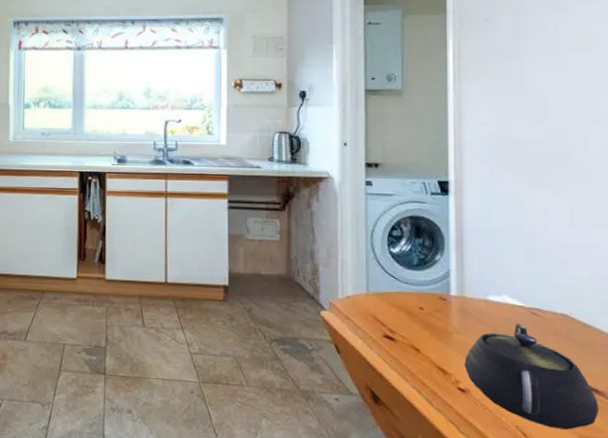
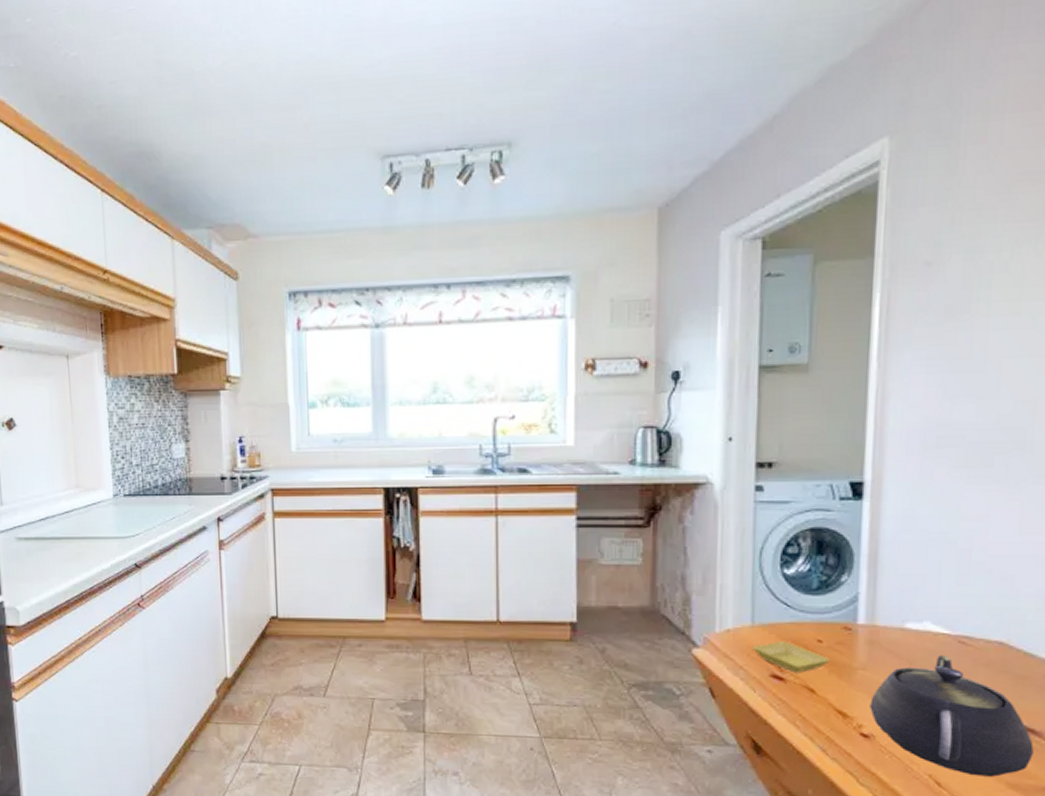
saucer: none [368,307,431,335] -> present [752,641,831,673]

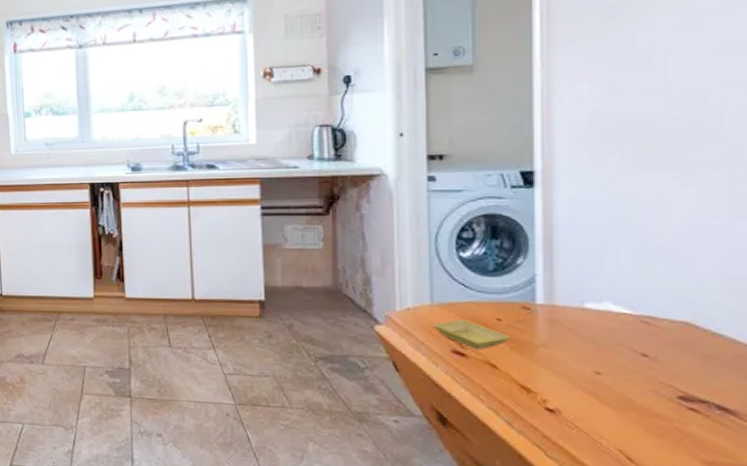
teapot: present [870,655,1034,777] -> none [553,334,729,454]

